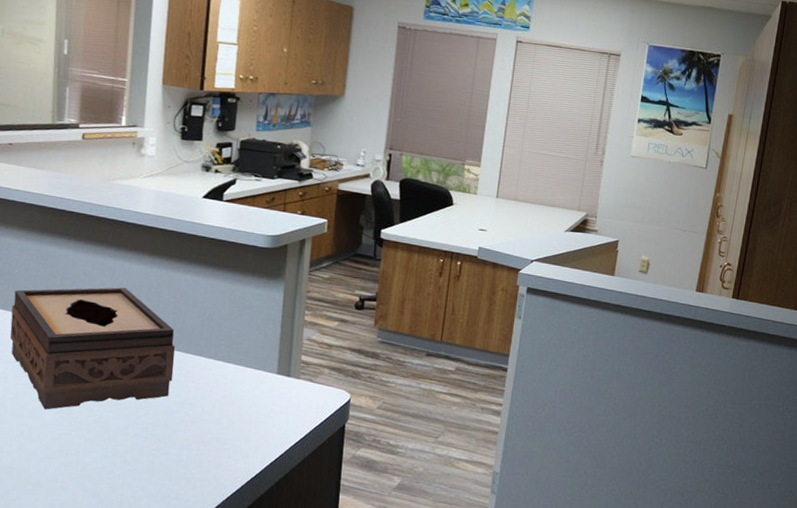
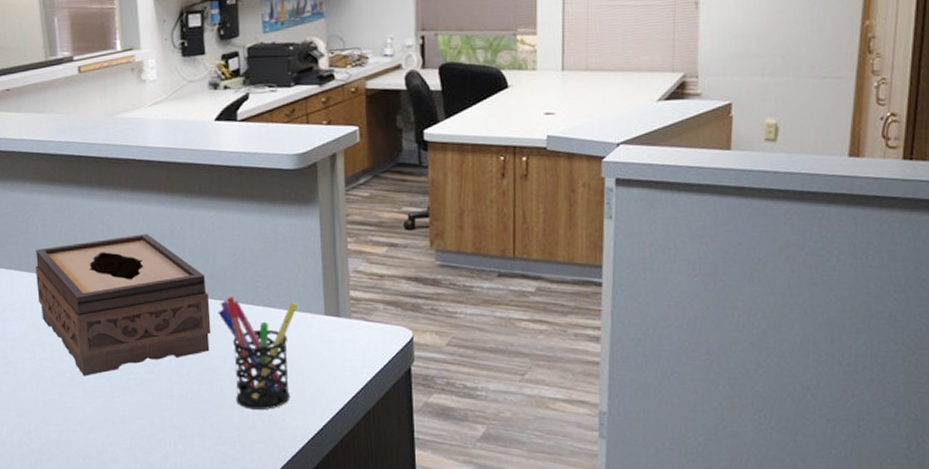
pen holder: none [181,350,254,452] -> present [218,297,297,409]

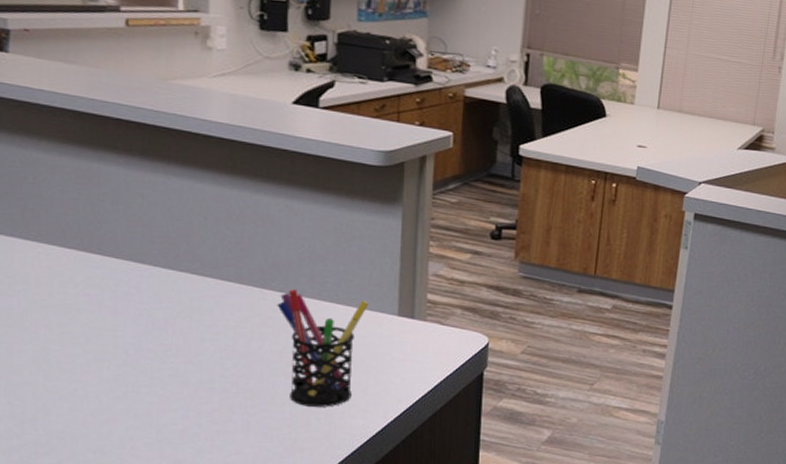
tissue box: present [36,234,211,376] -> none [47,213,268,363]

